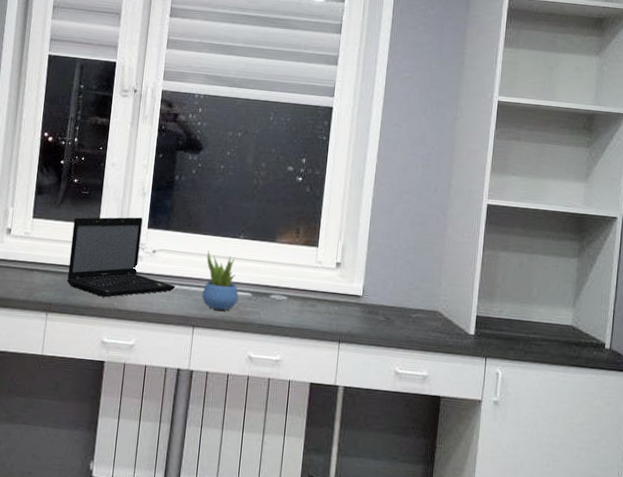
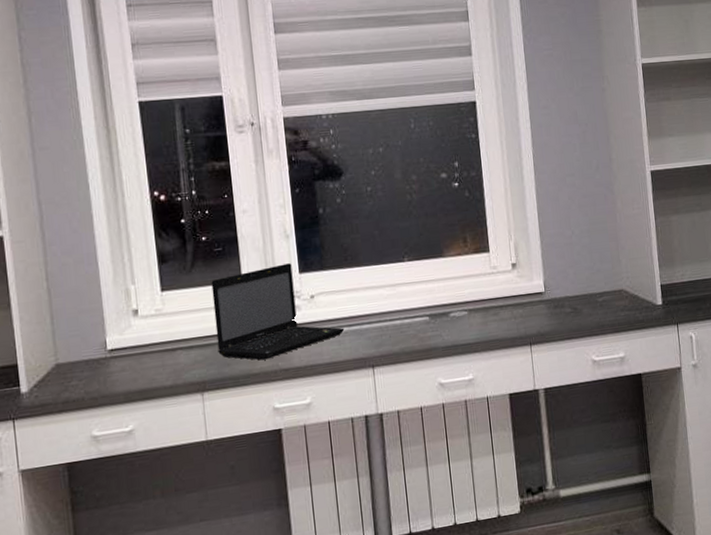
succulent plant: present [201,250,239,311] -> none [371,282,416,343]

